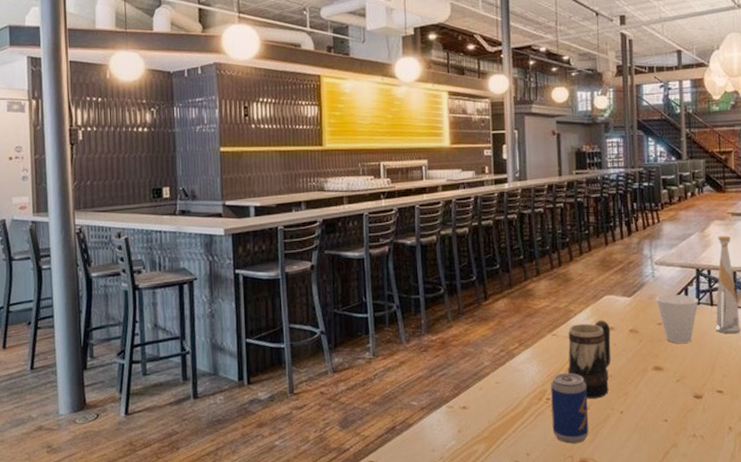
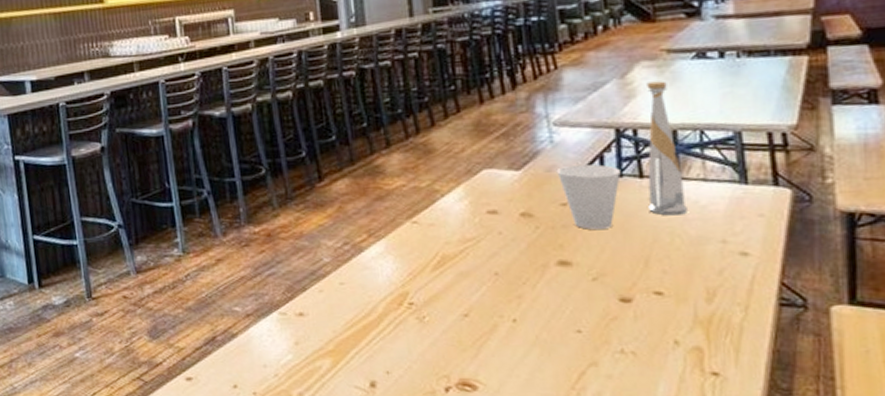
beer can: present [551,373,589,444] -> none [414,270,470,360]
beer mug: present [568,320,611,399] -> none [433,201,496,303]

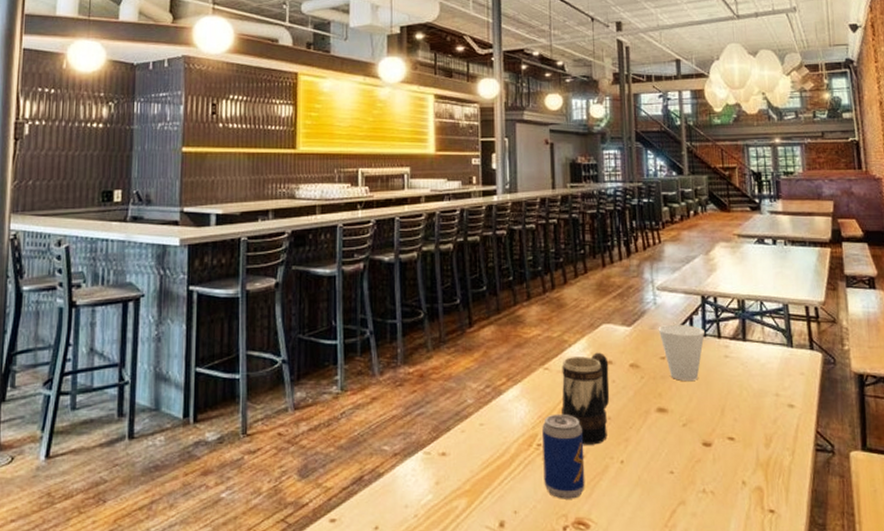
beer can: none [414,270,470,360] -> present [542,413,585,499]
beer mug: none [433,201,496,303] -> present [562,352,610,445]
bottle: present [646,81,687,216] -> none [724,259,752,371]

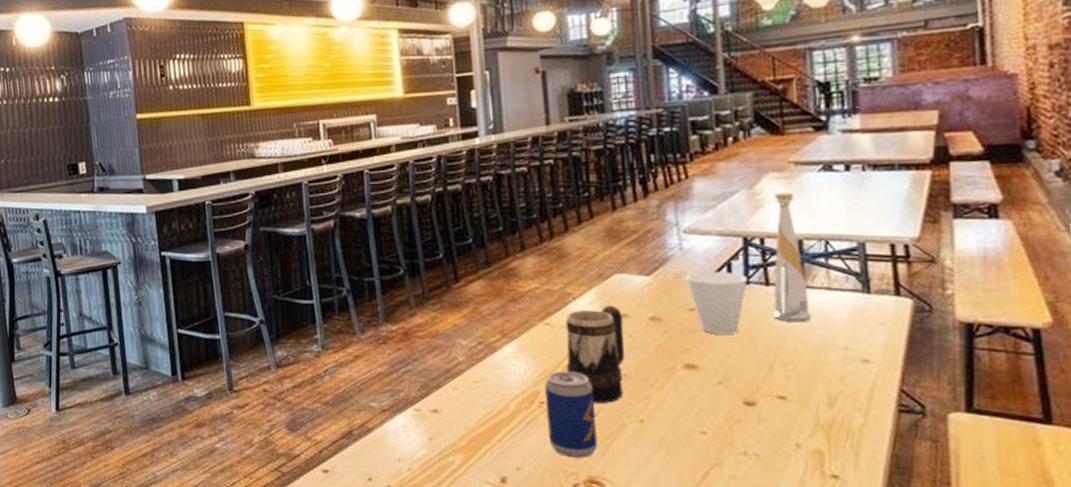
bottle: none [724,259,752,371] -> present [773,192,811,323]

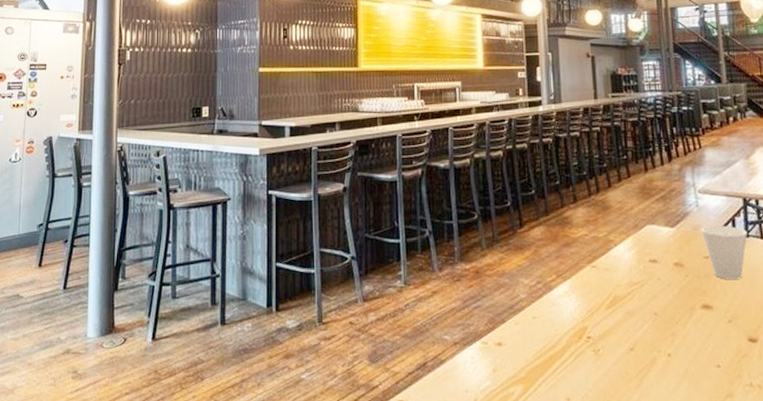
beer can: present [545,371,598,458] -> none [591,309,634,389]
beer mug: present [565,305,625,403] -> none [608,252,656,338]

